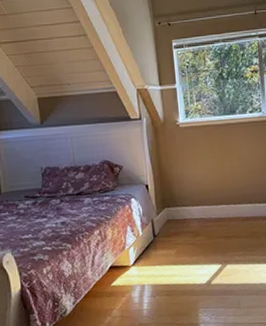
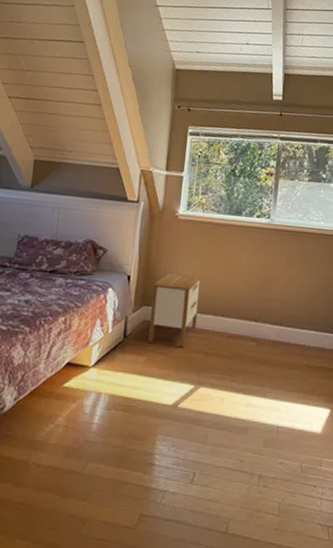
nightstand: none [169,174,214,238] -> present [148,273,201,348]

